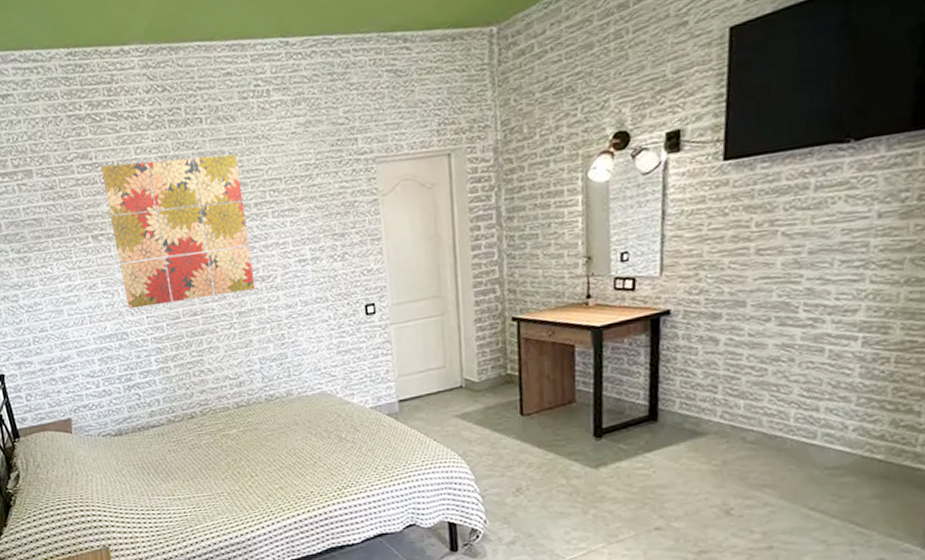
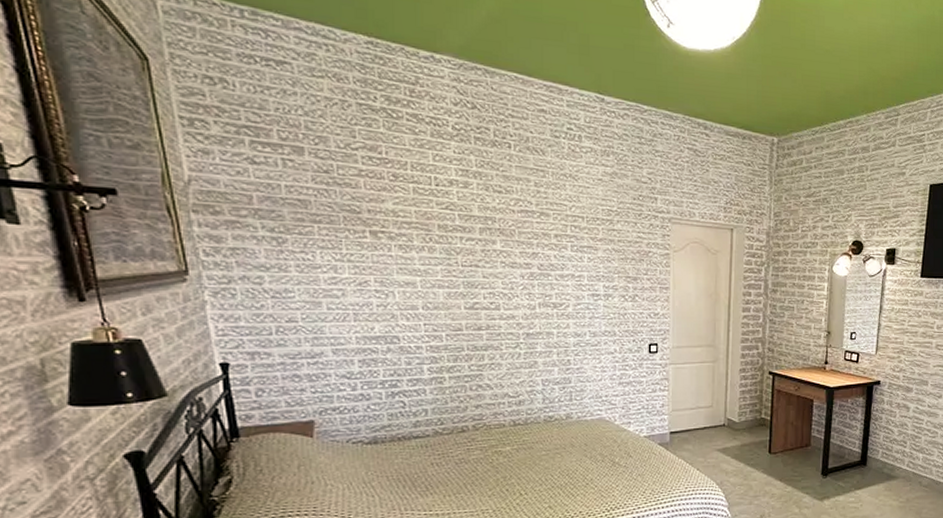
wall art: present [101,154,256,309] -> none [391,163,547,314]

